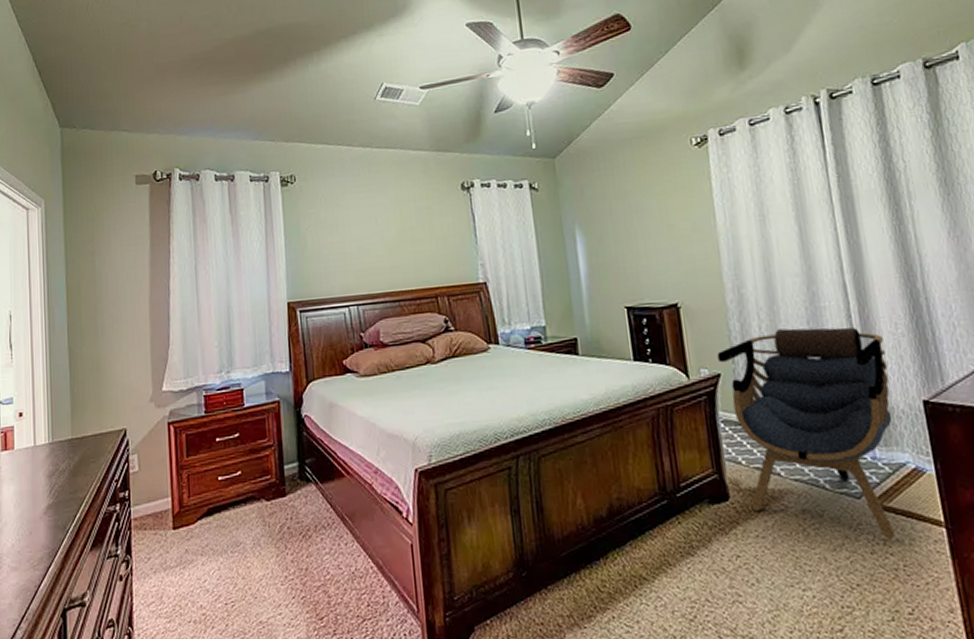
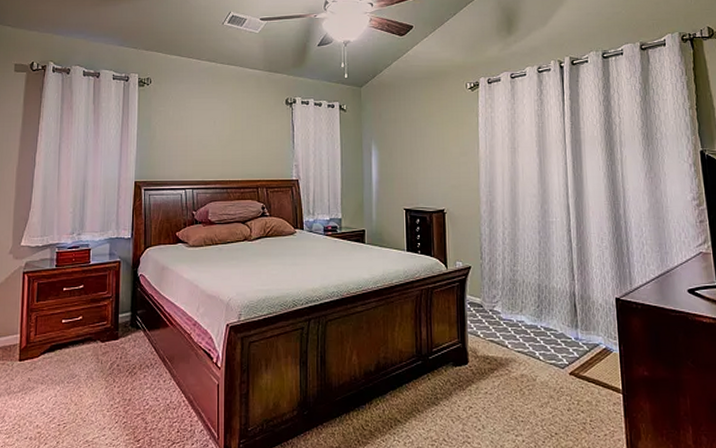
armchair: present [717,327,896,539] -> none [470,236,593,400]

